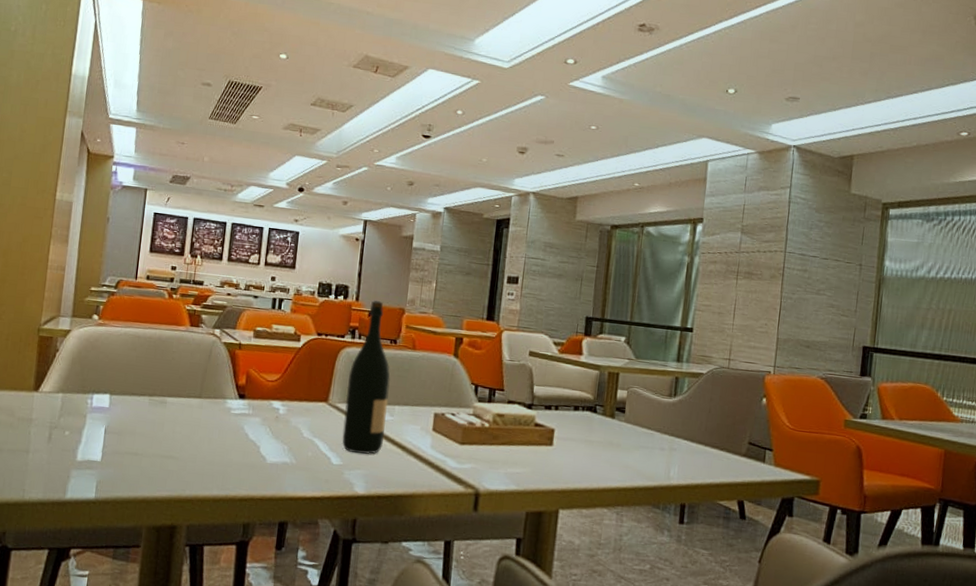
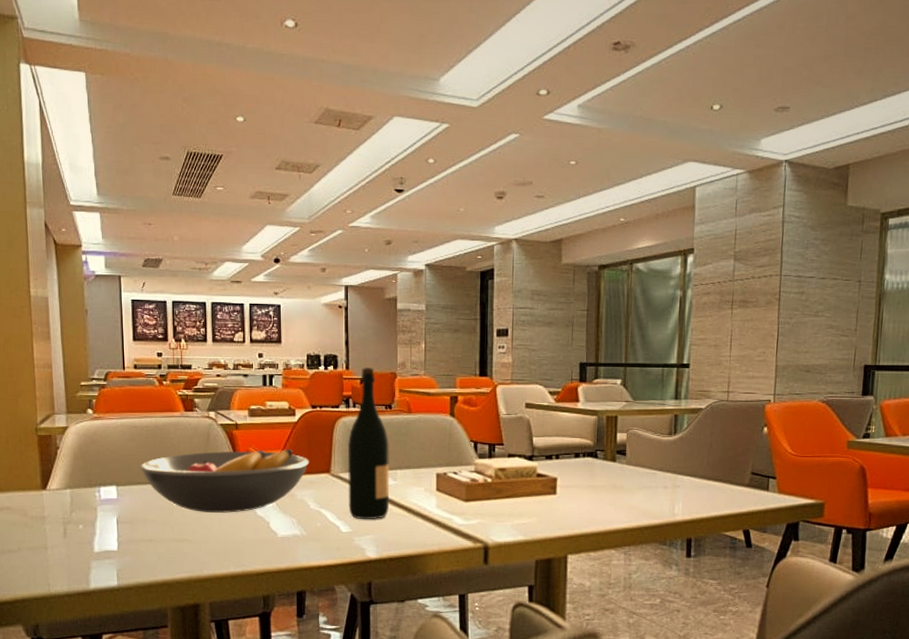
fruit bowl: none [136,368,309,434] -> present [139,448,310,513]

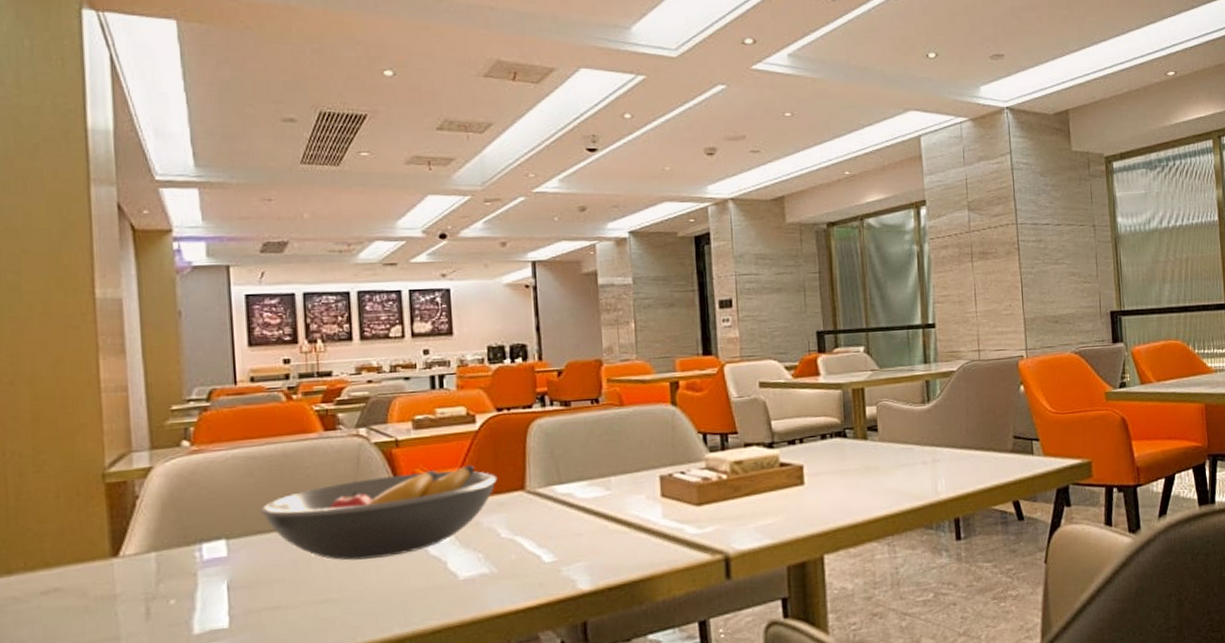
wine bottle: present [347,367,390,520] -> none [545,356,603,544]

